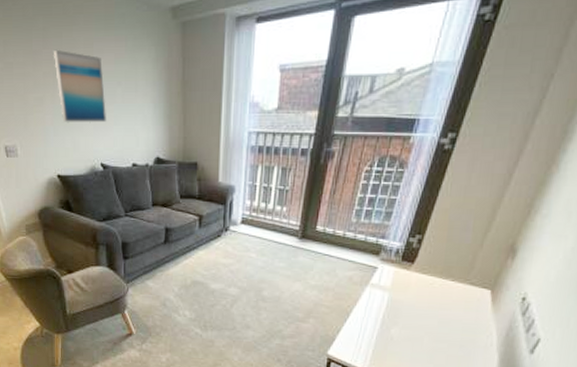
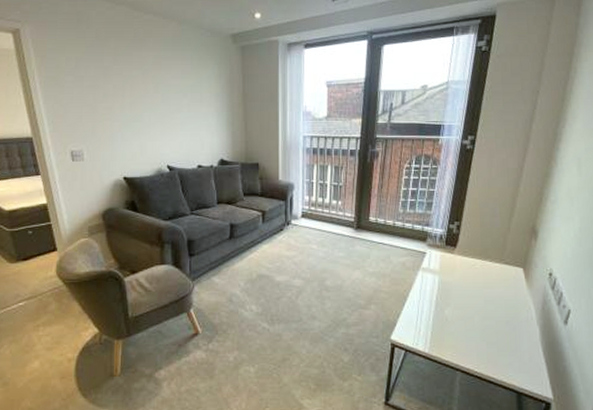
wall art: present [54,49,106,123] -> none [124,66,173,130]

